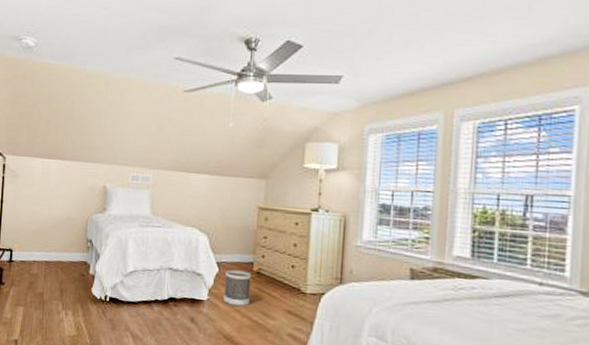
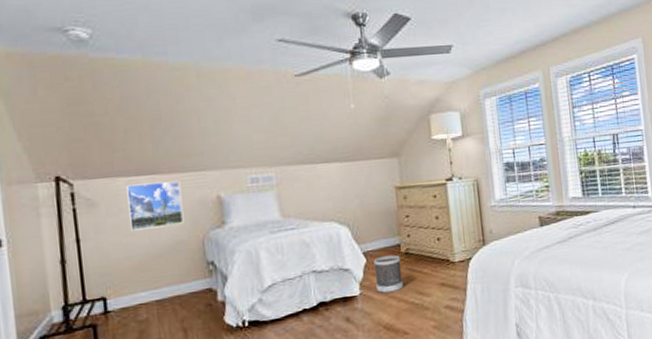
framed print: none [38,165,78,204] -> present [126,180,184,231]

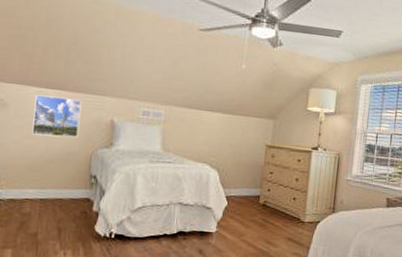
wastebasket: present [373,254,404,294] -> none [231,202,258,237]

